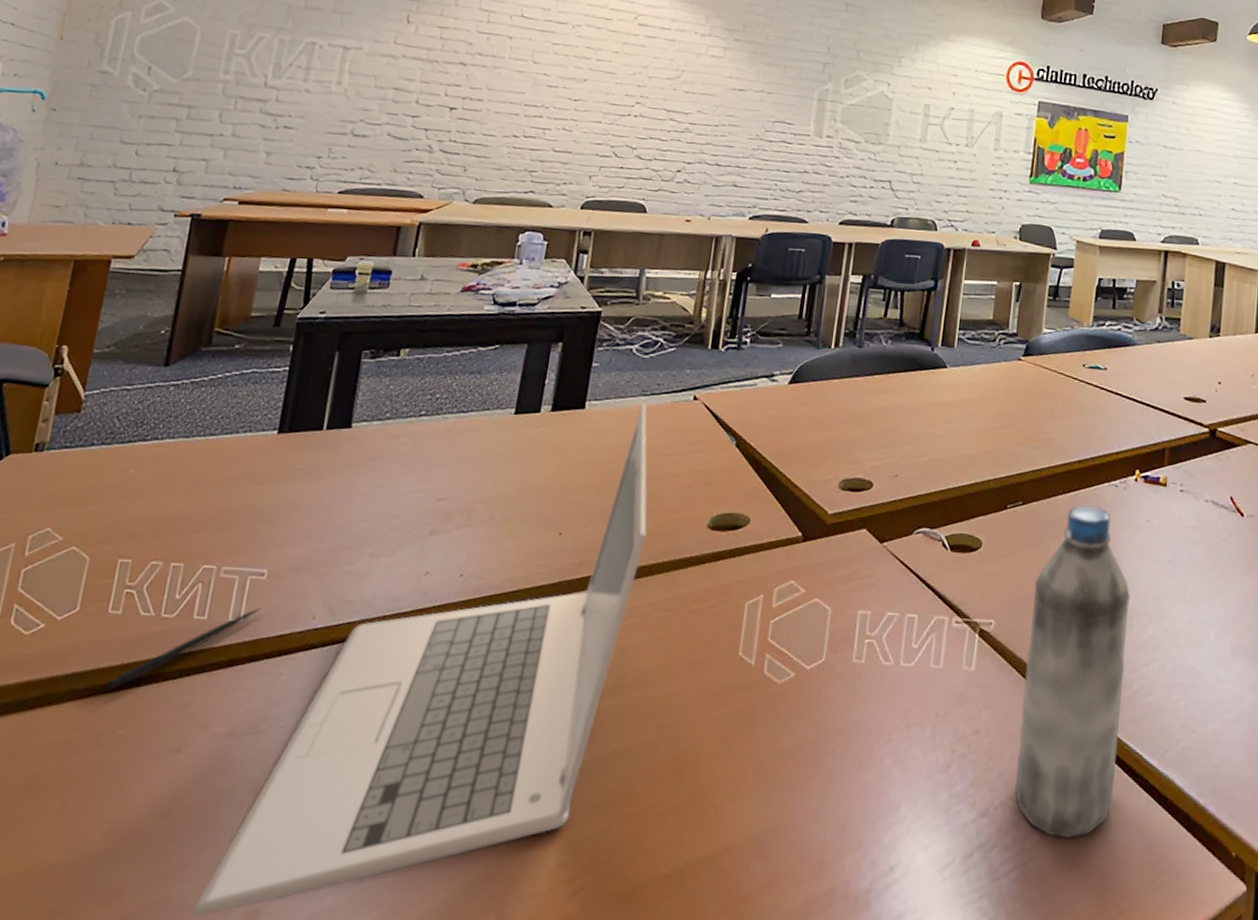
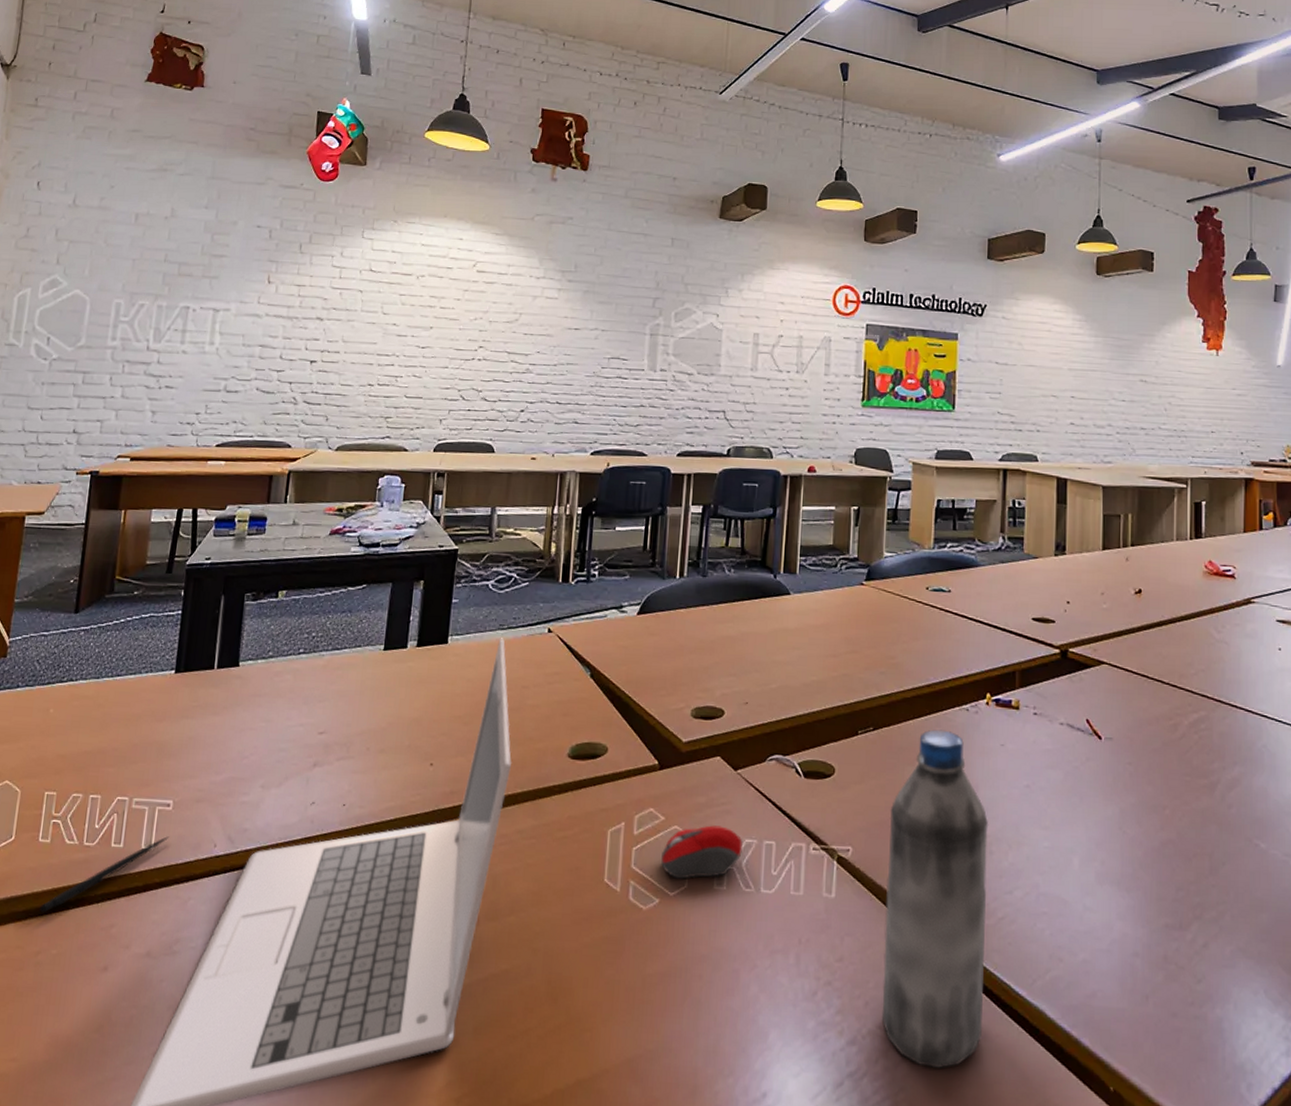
computer mouse: none [799,598,885,653] -> present [661,825,743,879]

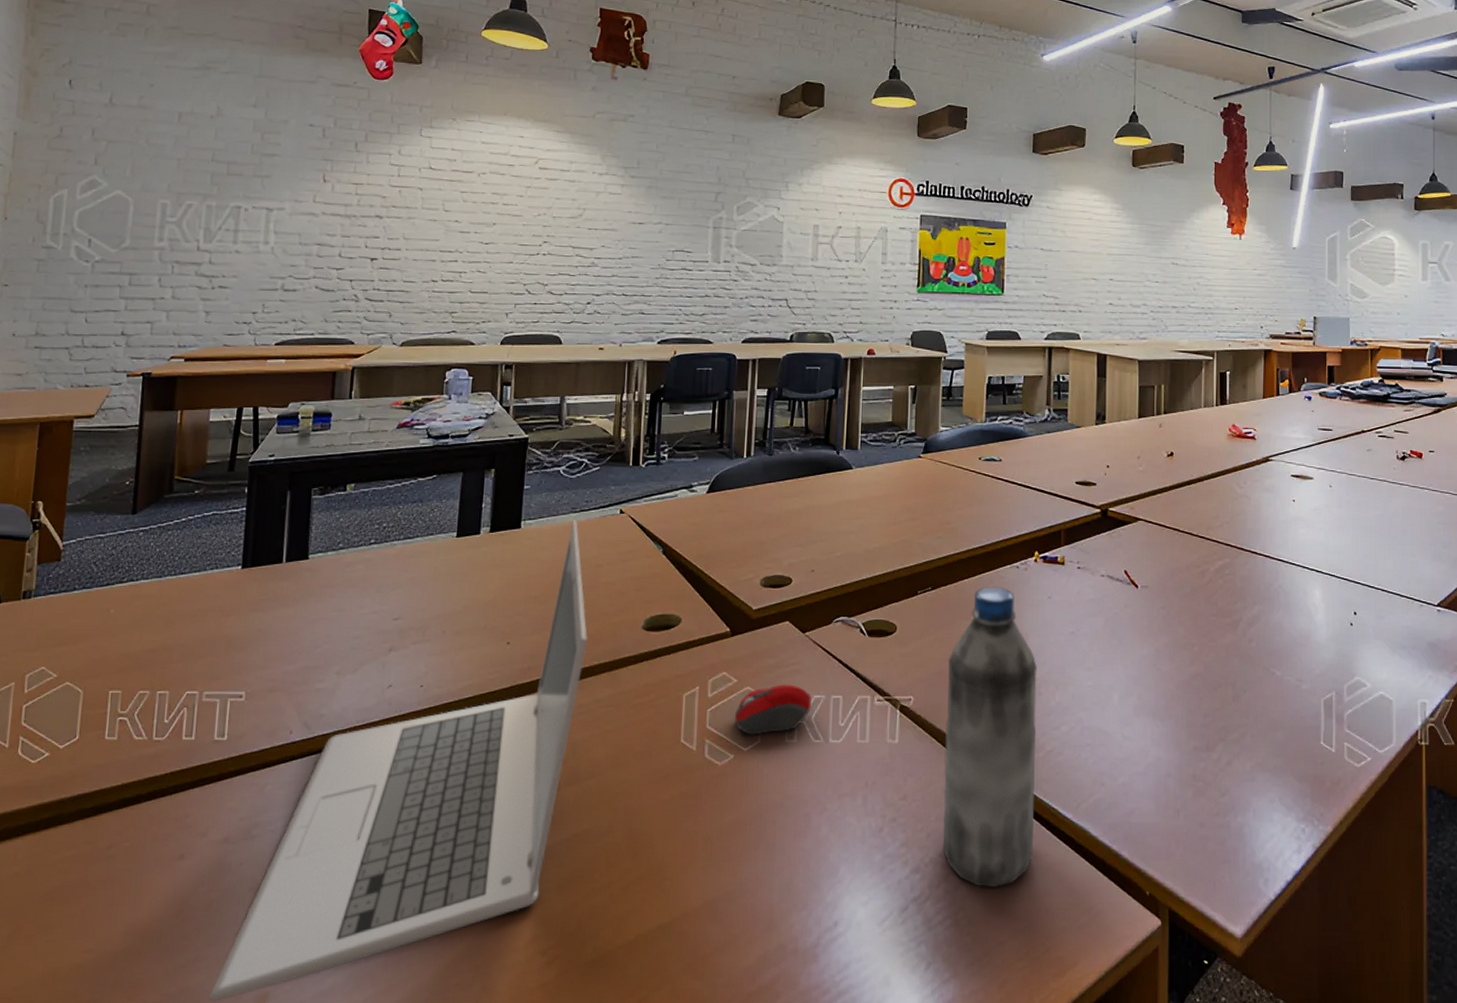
pen: present [39,836,170,913] -> none [109,726,243,808]

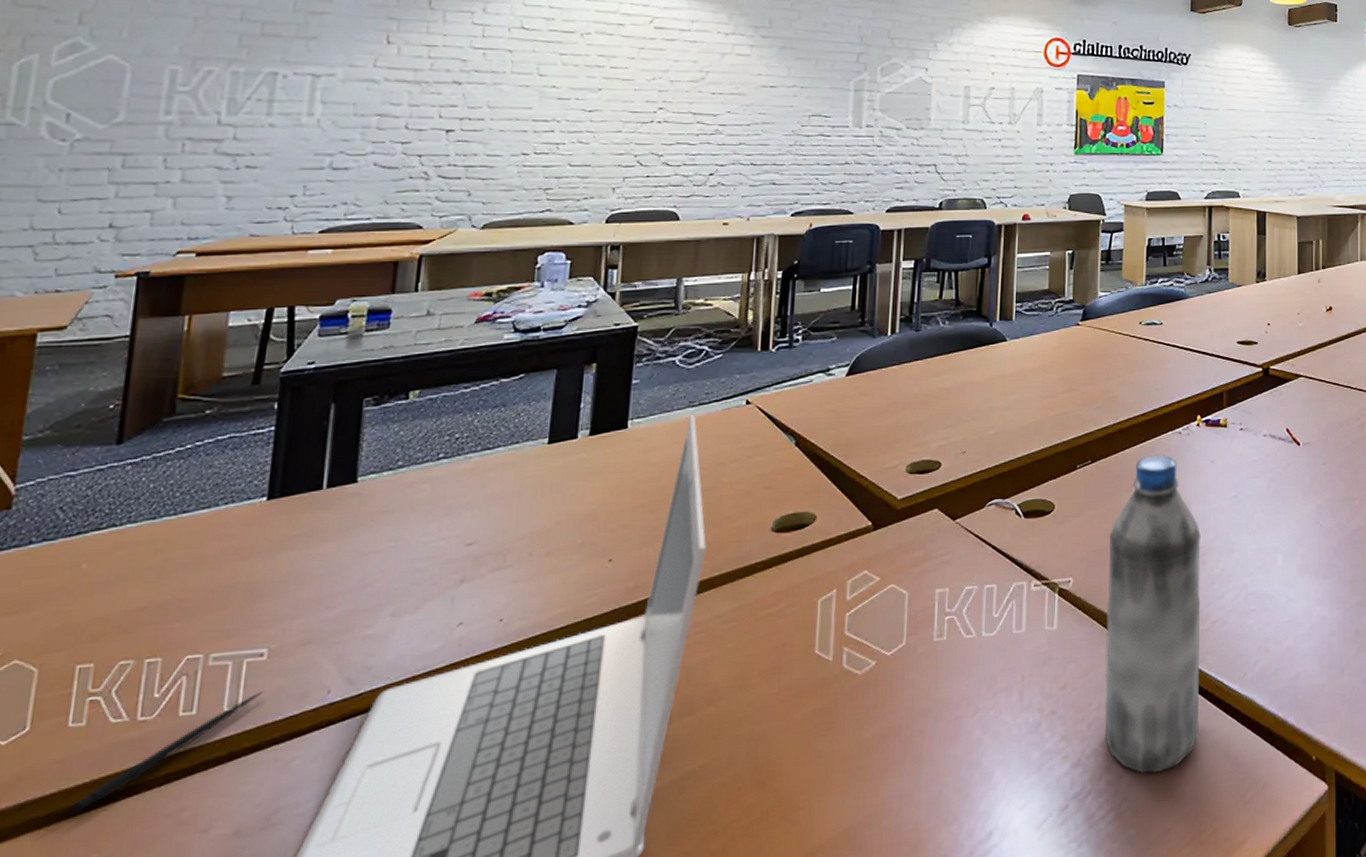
pen: none [109,726,243,808] -> present [70,691,264,813]
computer mouse: present [735,684,812,735] -> none [877,577,963,638]

